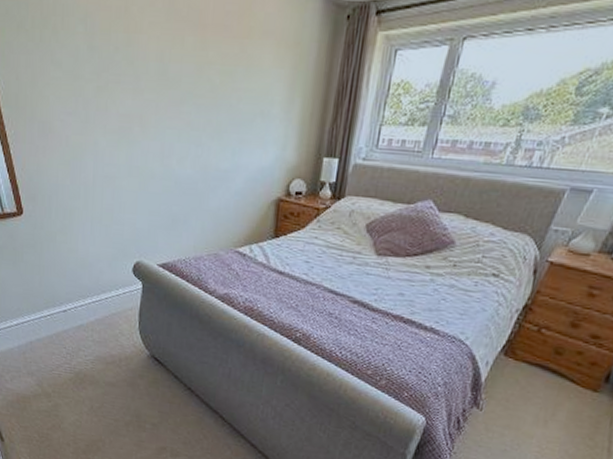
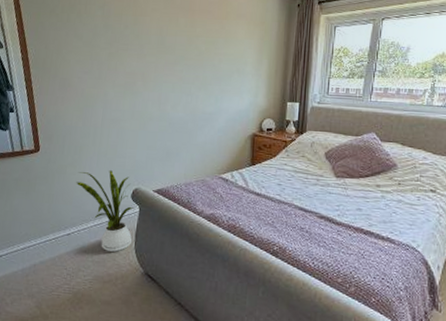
house plant: none [68,238,137,332] -> present [76,169,135,252]

